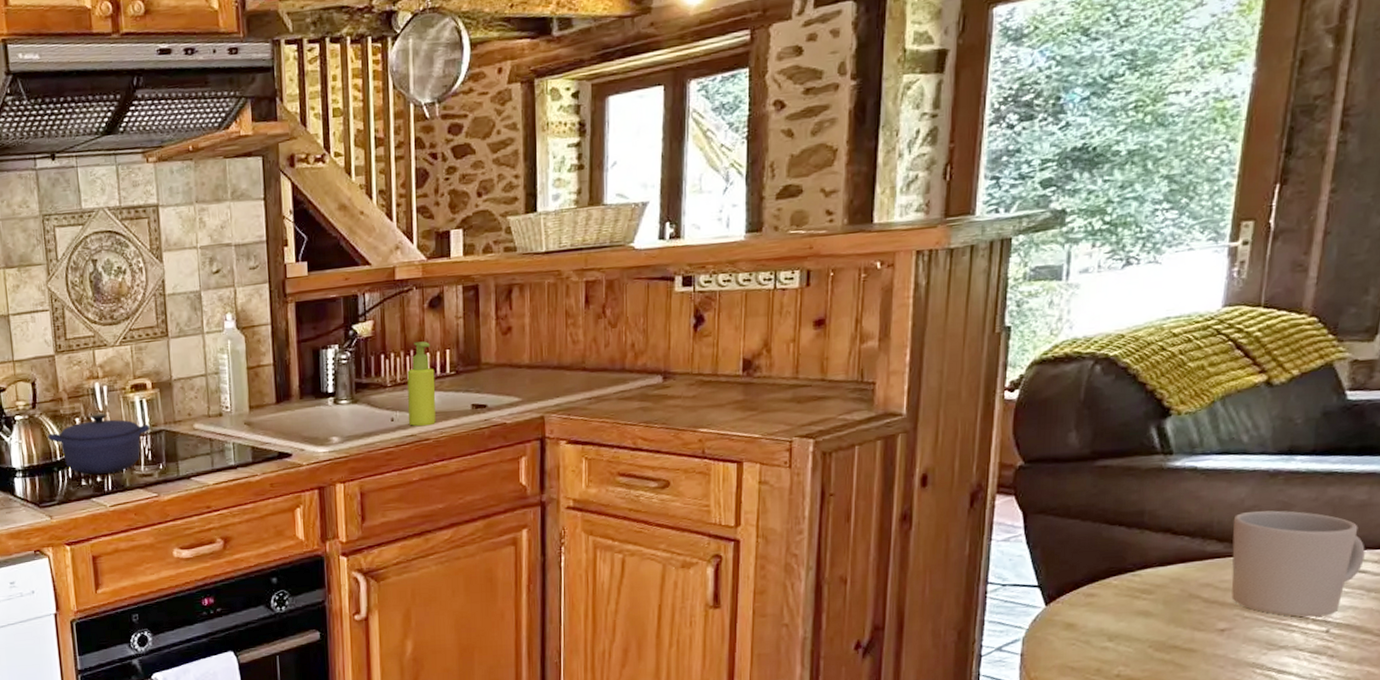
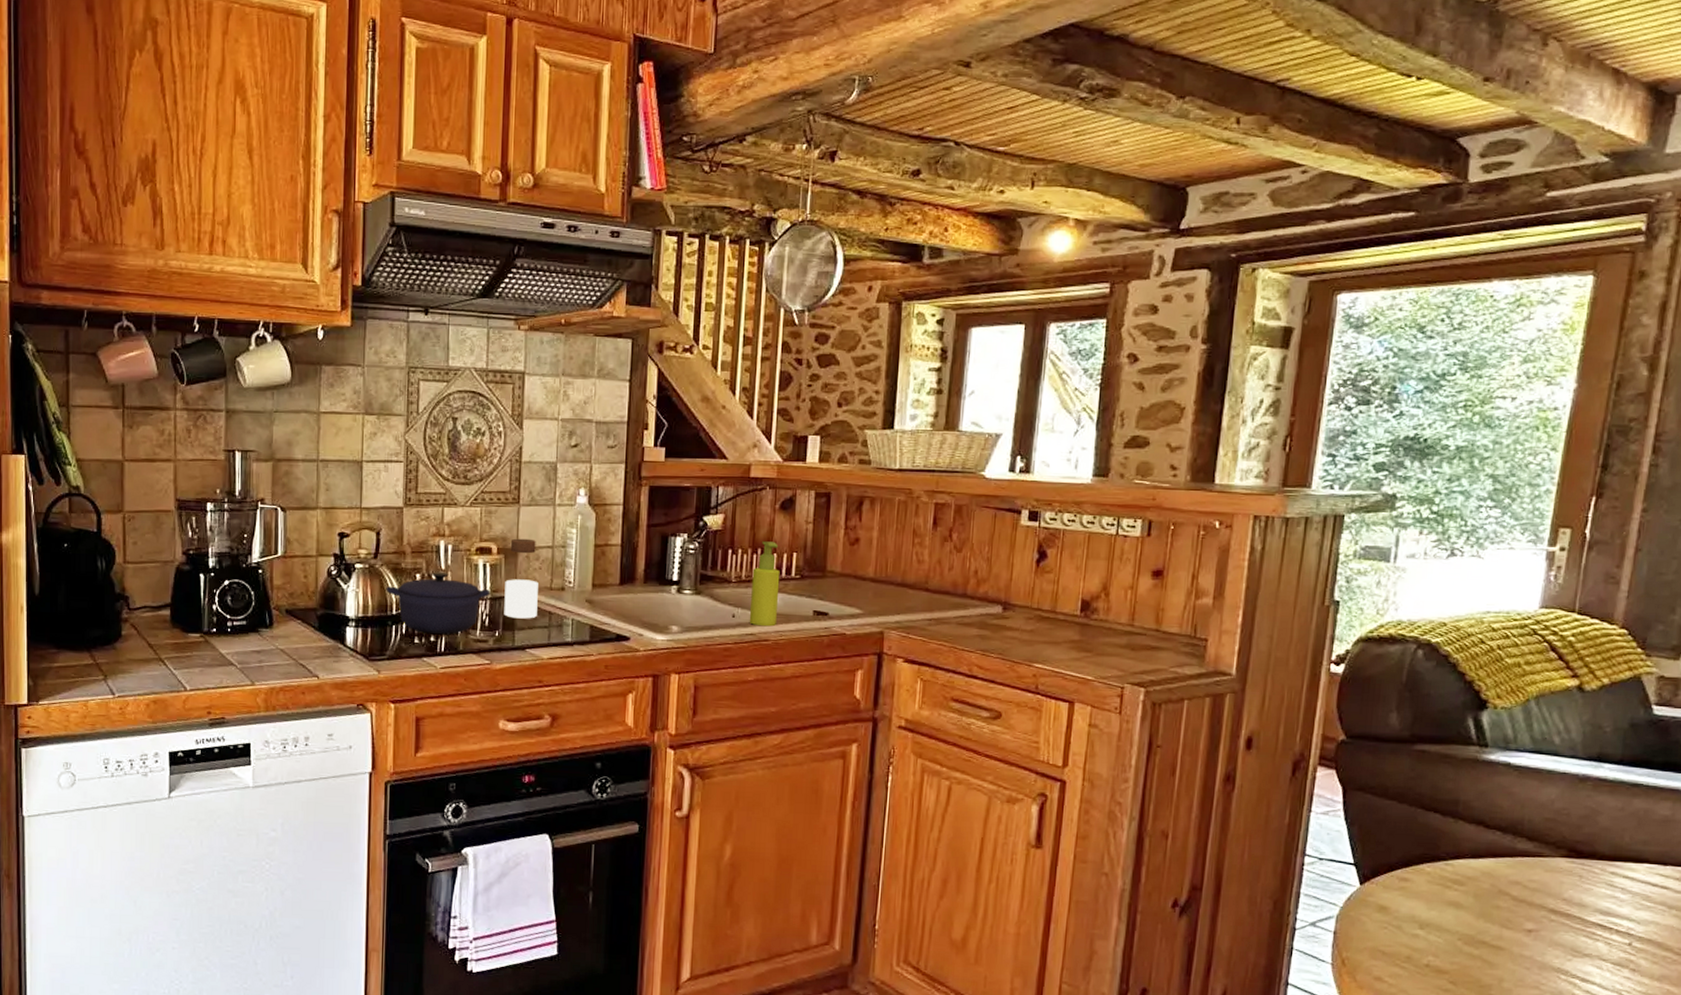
jar: none [163,369,198,450] -> present [504,538,538,619]
mug: present [1231,510,1365,617] -> none [1539,813,1668,928]

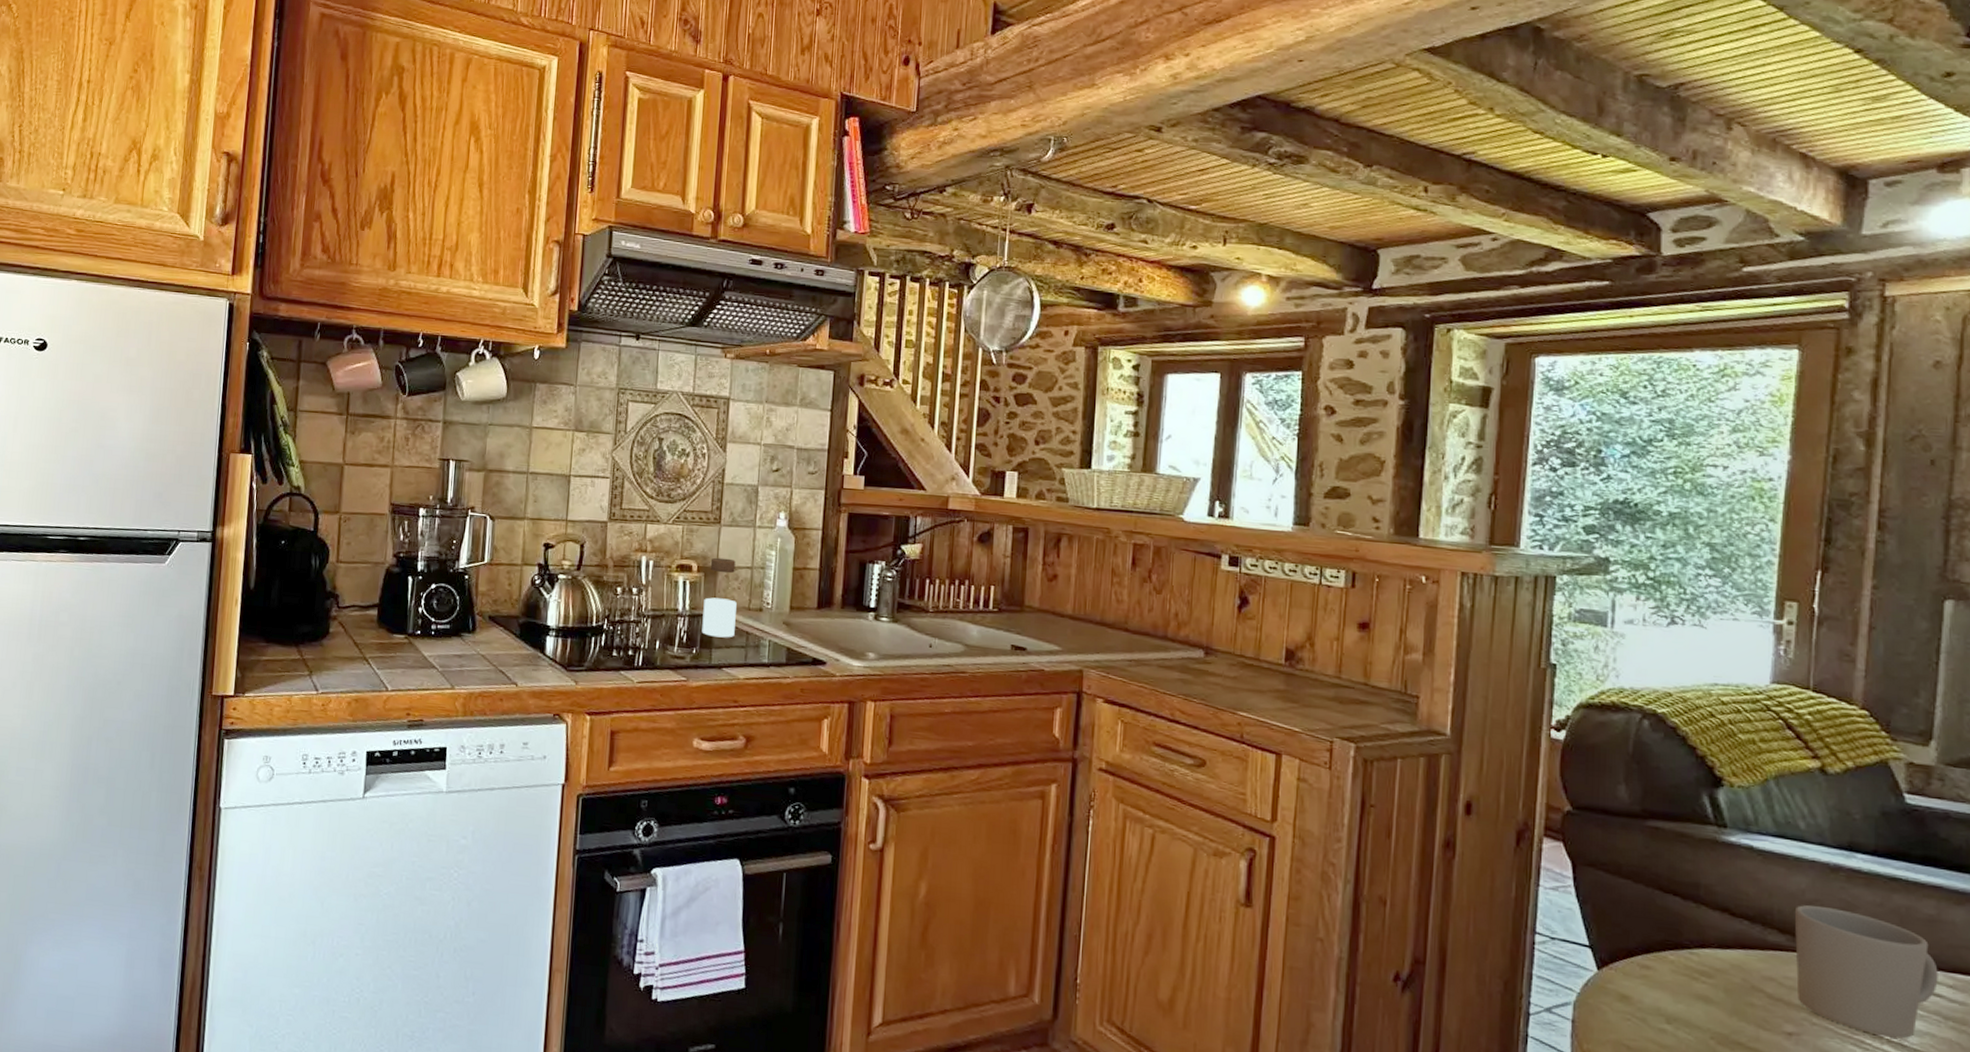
cooking pot: present [386,571,490,635] -> none [587,585,689,650]
soap dispenser: present [749,541,780,627] -> none [946,573,978,659]
mug: none [1539,813,1668,928] -> present [1794,905,1938,1039]

